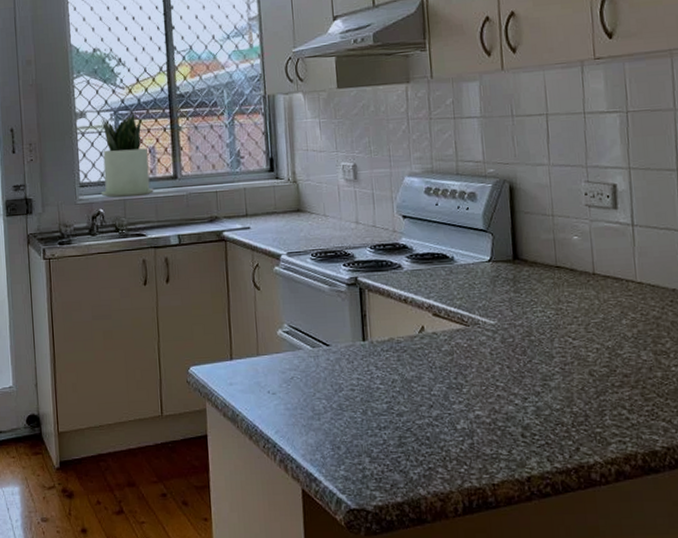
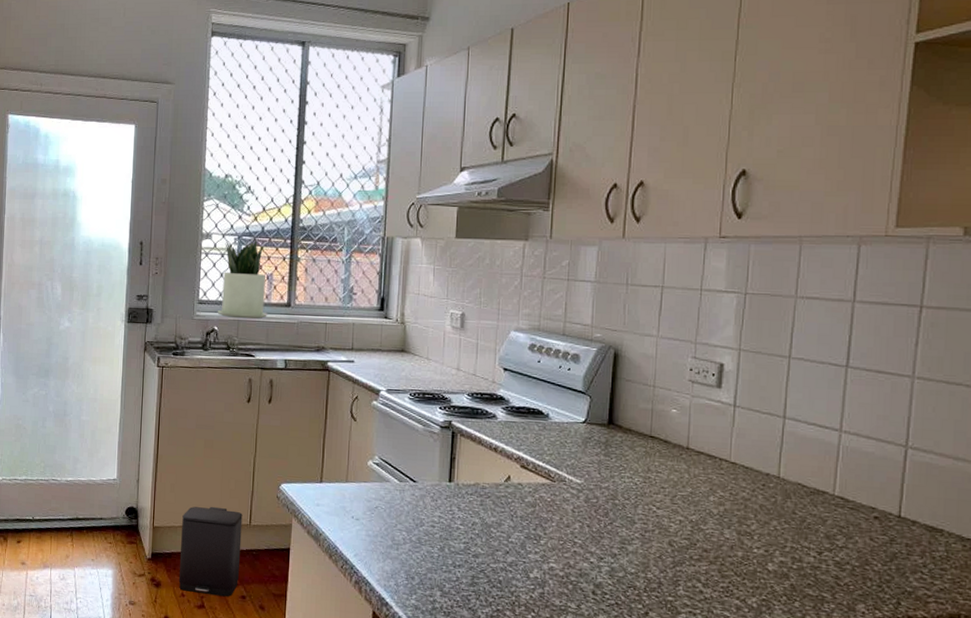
pedal bin: none [89,401,157,498] -> present [178,506,243,597]

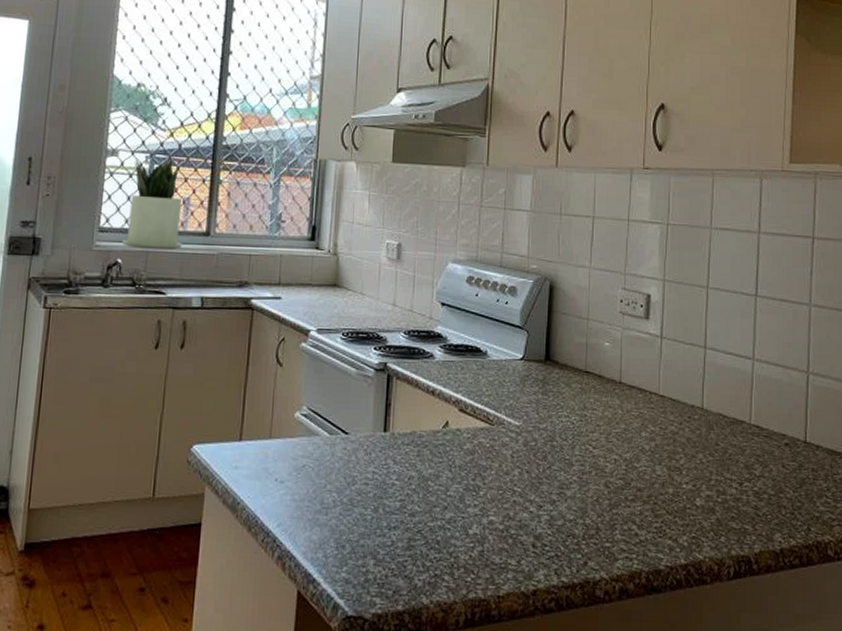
pedal bin: present [178,506,243,597] -> none [59,478,145,592]

